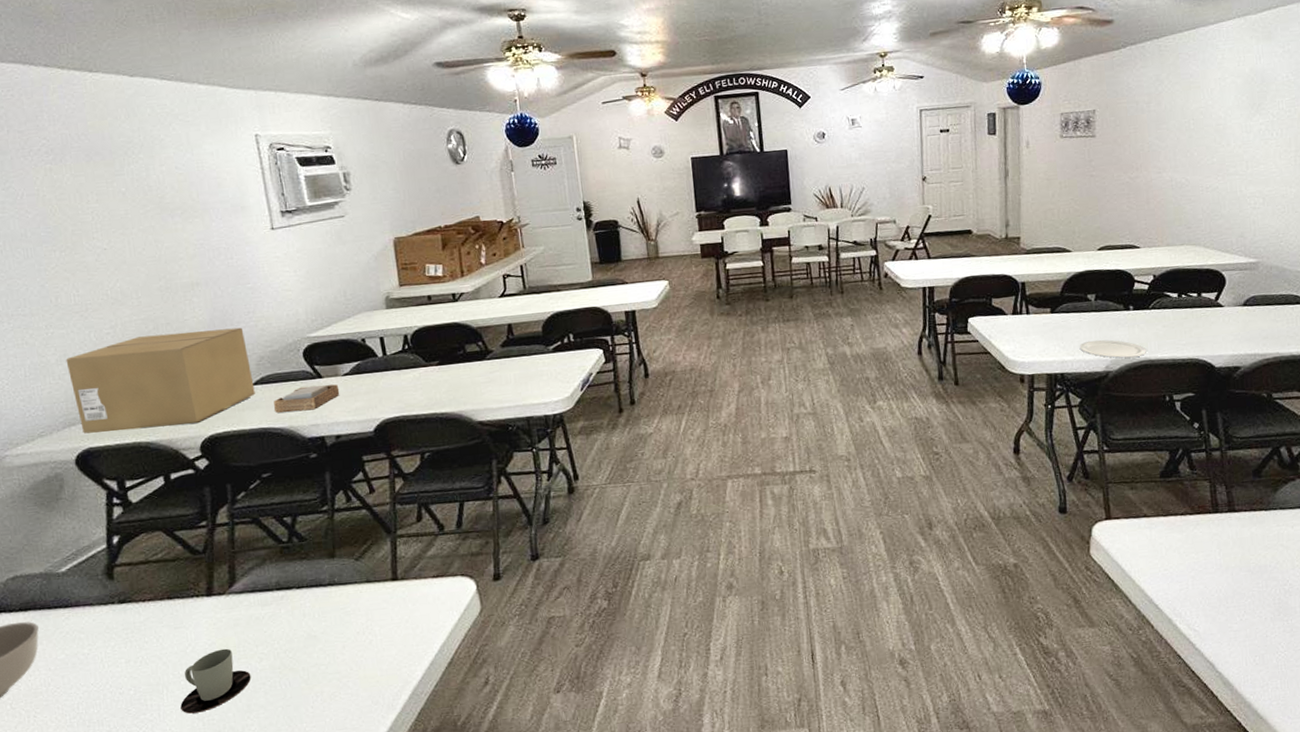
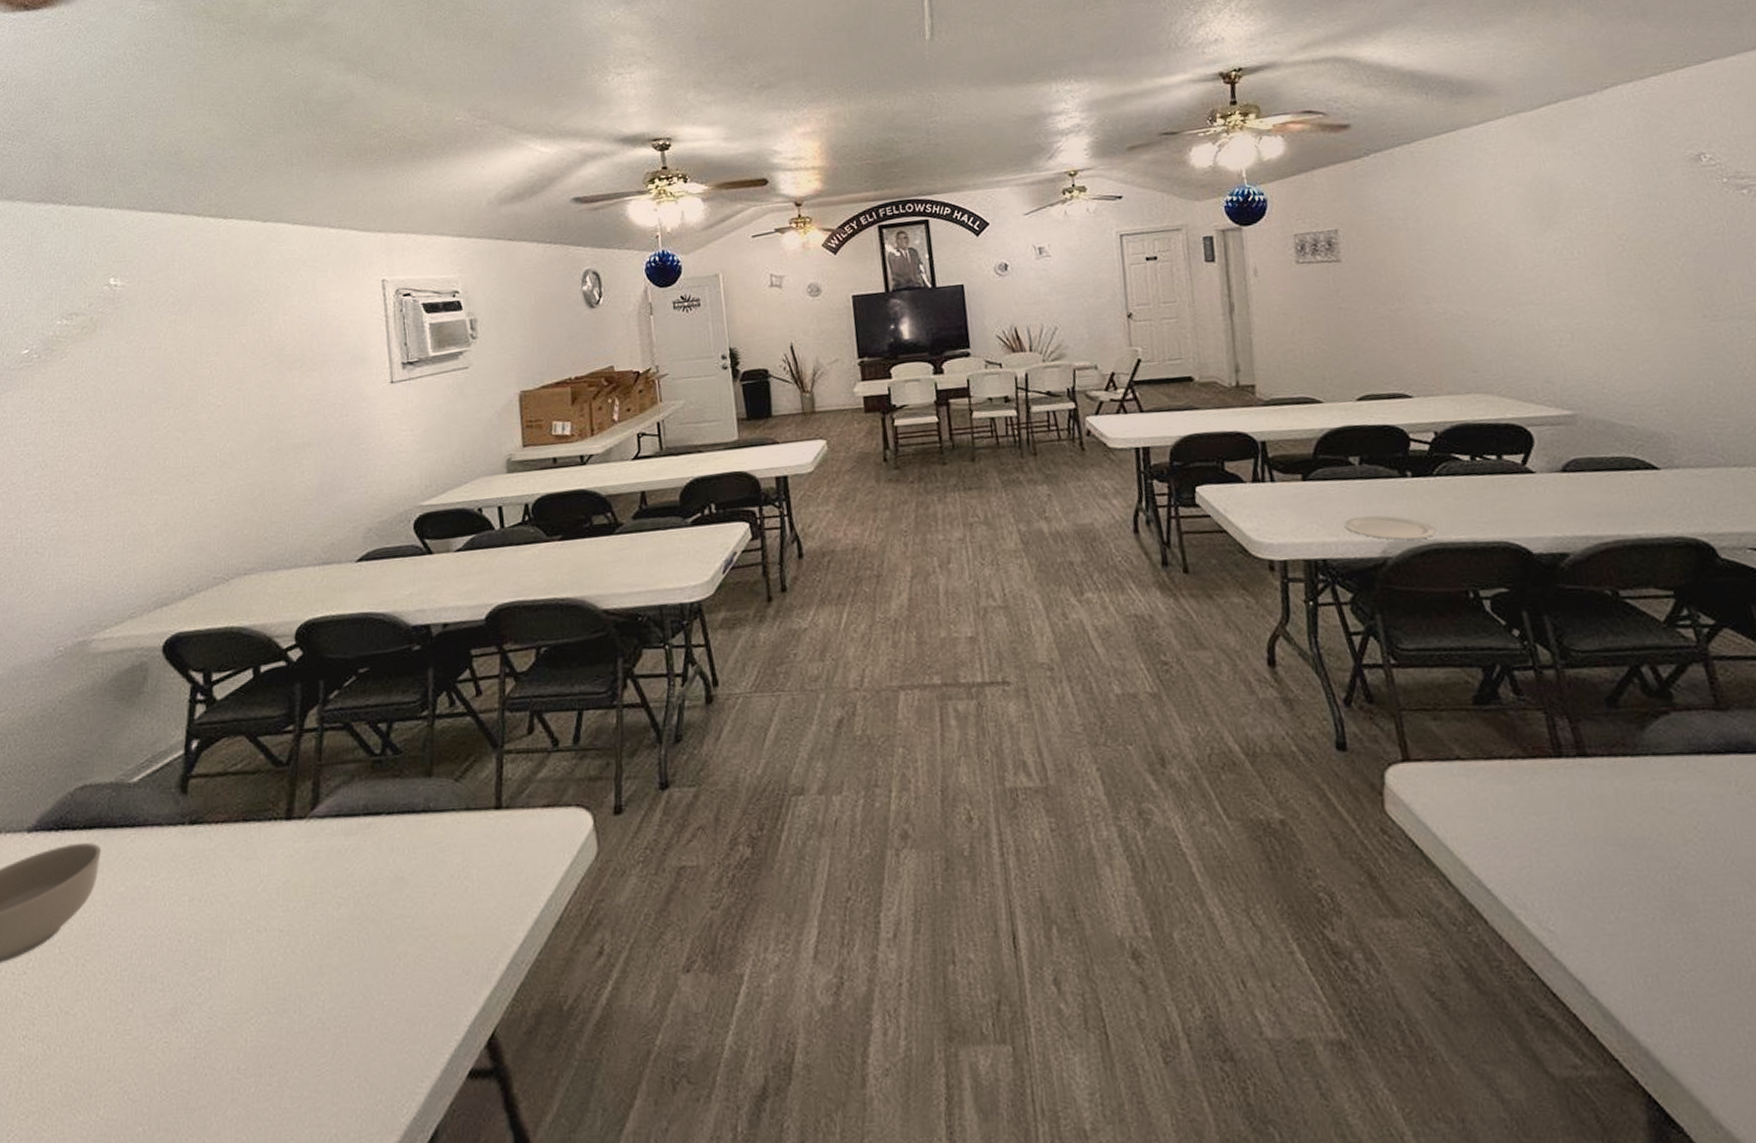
box: present [66,327,255,434] -> none [166,494,359,616]
cup: present [180,648,251,714] -> none [244,888,326,973]
napkin holder: present [274,384,340,413] -> none [378,562,451,595]

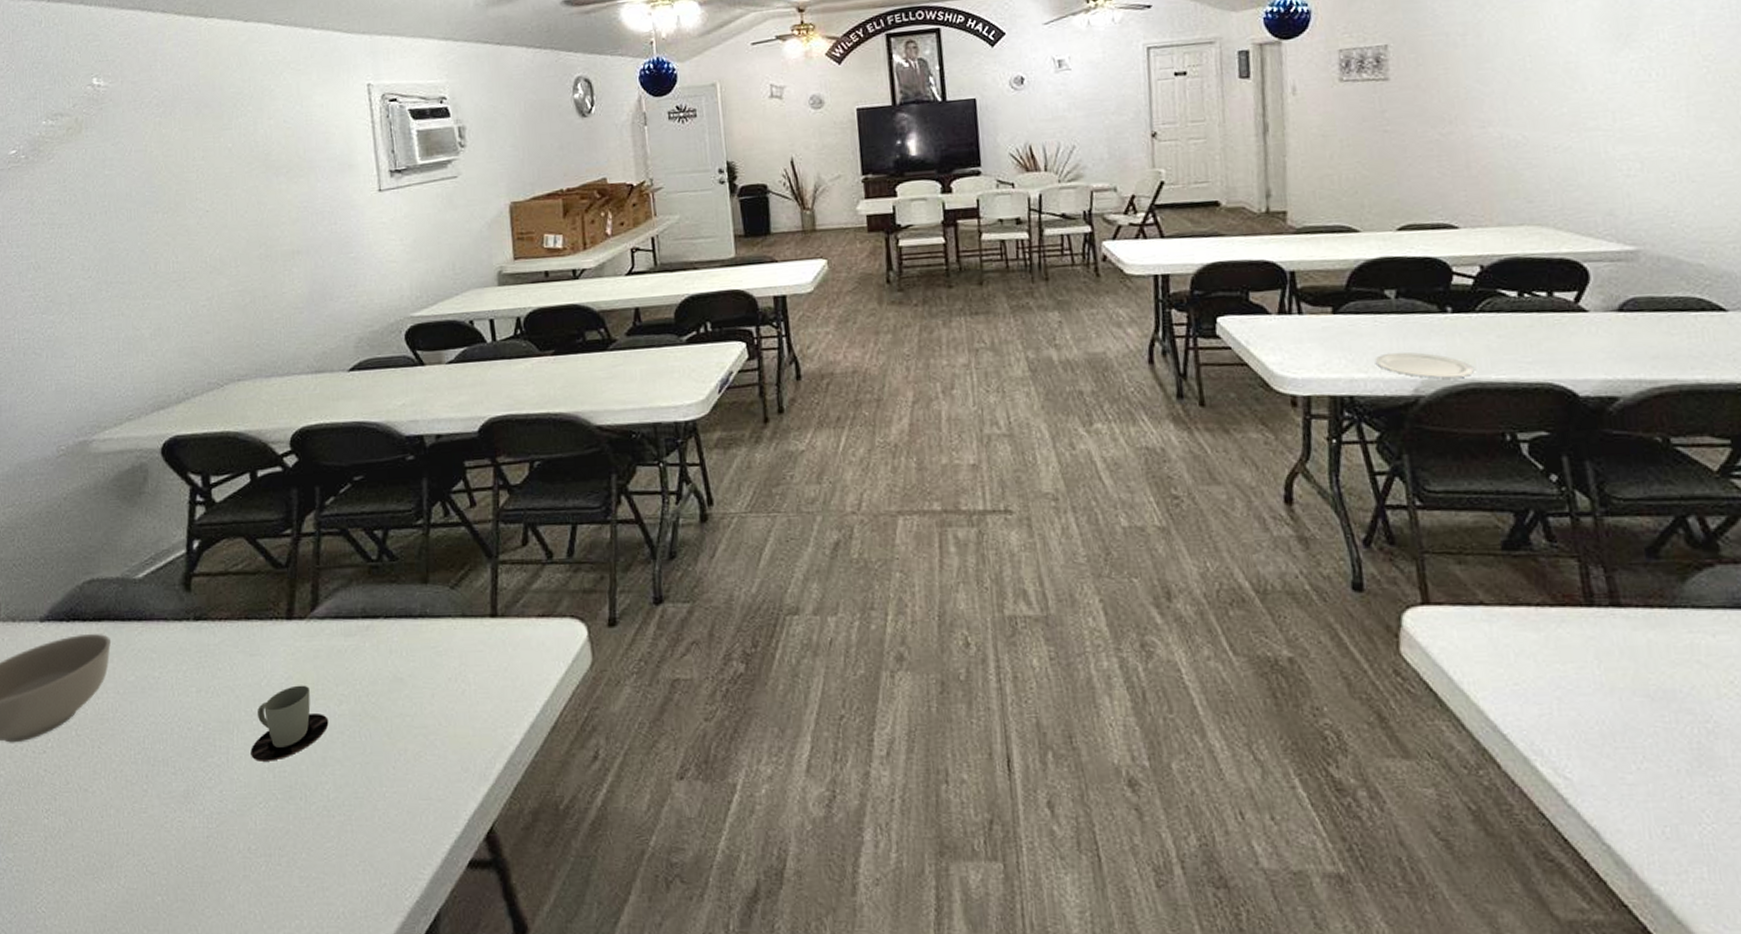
cup: none [244,888,326,973] -> present [250,685,329,762]

